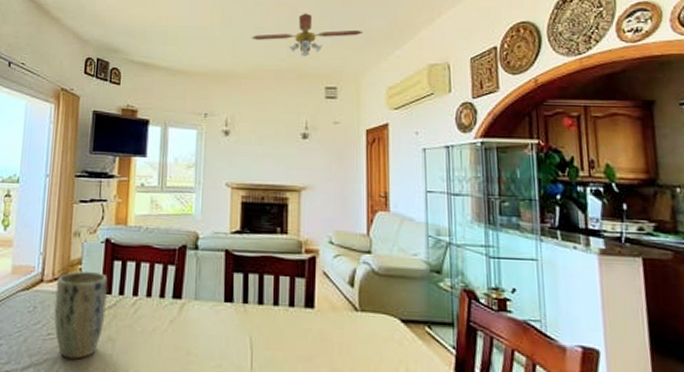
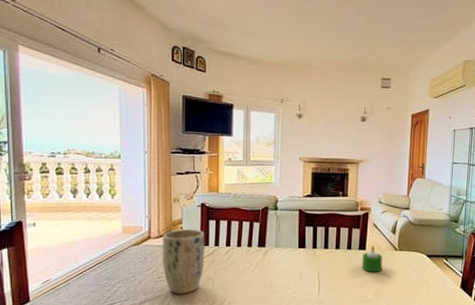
ceiling fan: present [251,13,363,57] -> none [321,11,415,51]
candle: none [309,302,339,342] -> present [362,245,383,272]

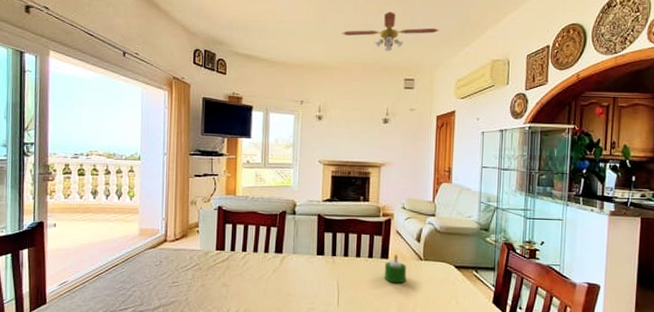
plant pot: present [162,229,205,294] -> none [177,232,221,301]
ceiling fan: none [321,11,415,51] -> present [342,12,439,51]

